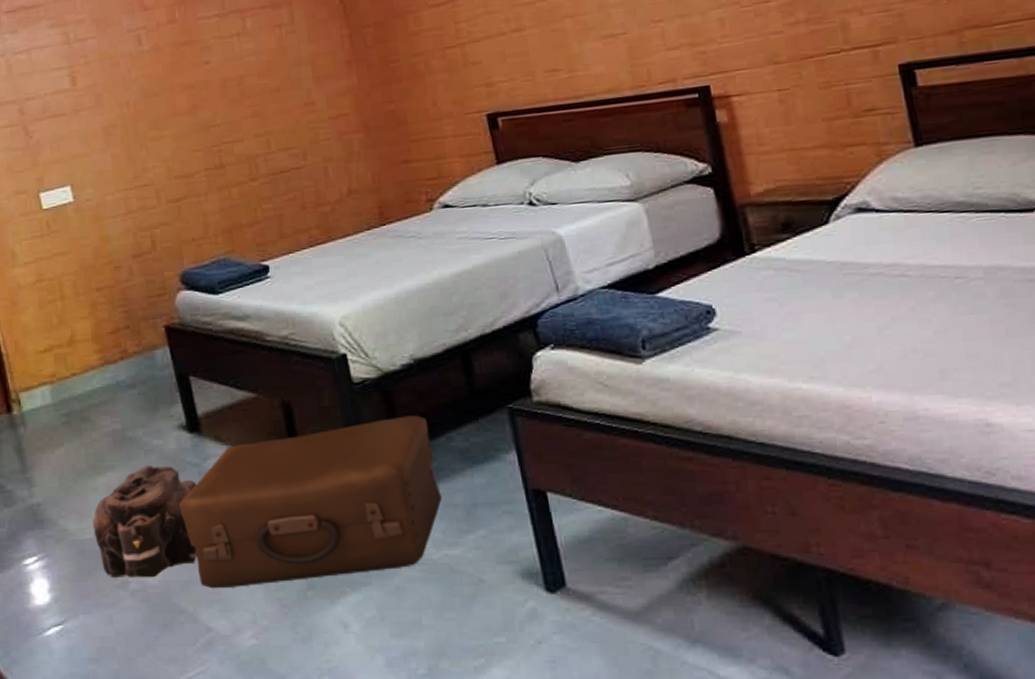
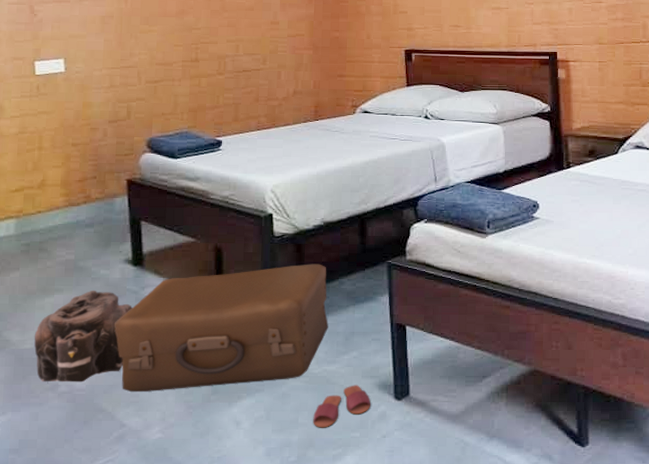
slippers: none [439,573,514,631] -> present [313,385,371,428]

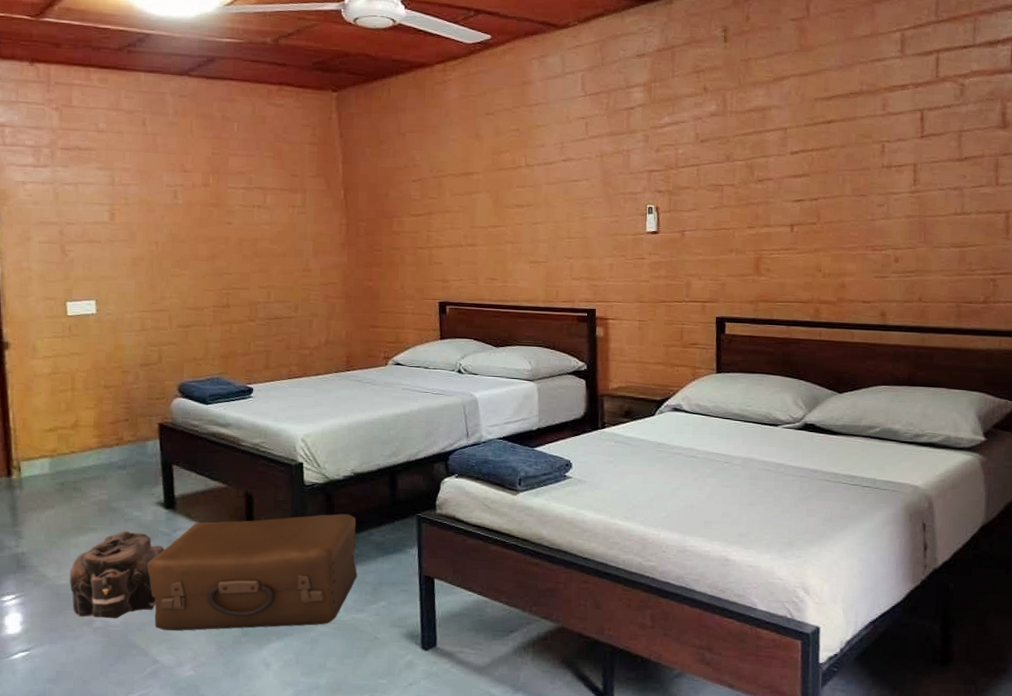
slippers: present [313,385,371,428] -> none [341,633,398,674]

